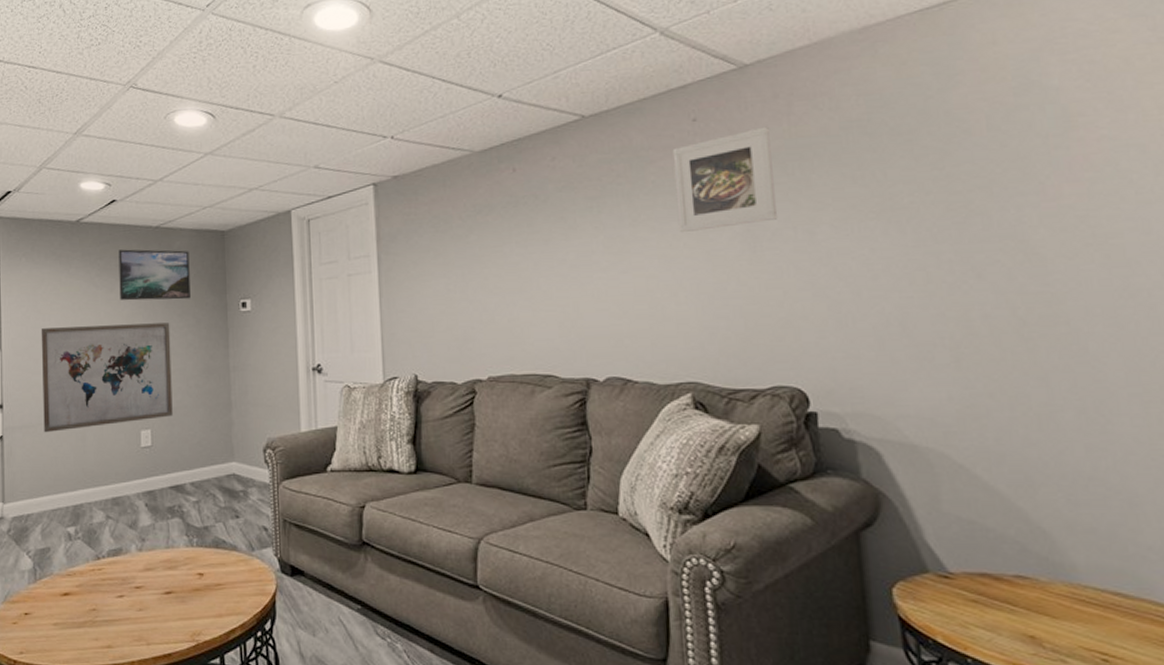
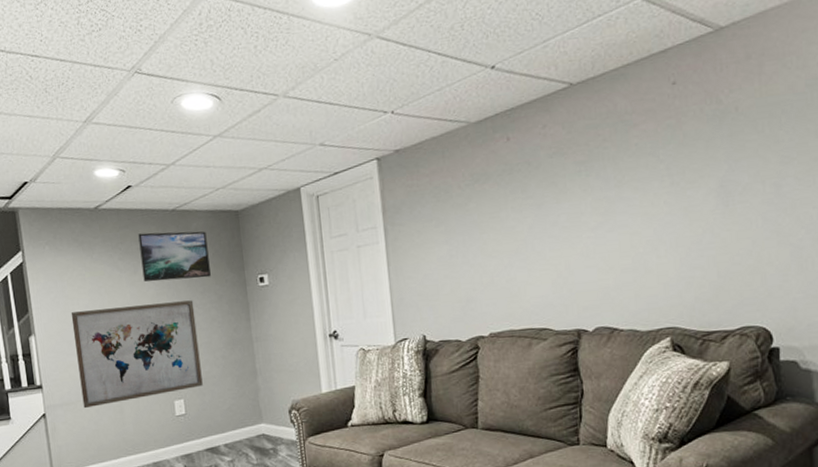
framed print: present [672,126,778,233] -> none [654,86,749,192]

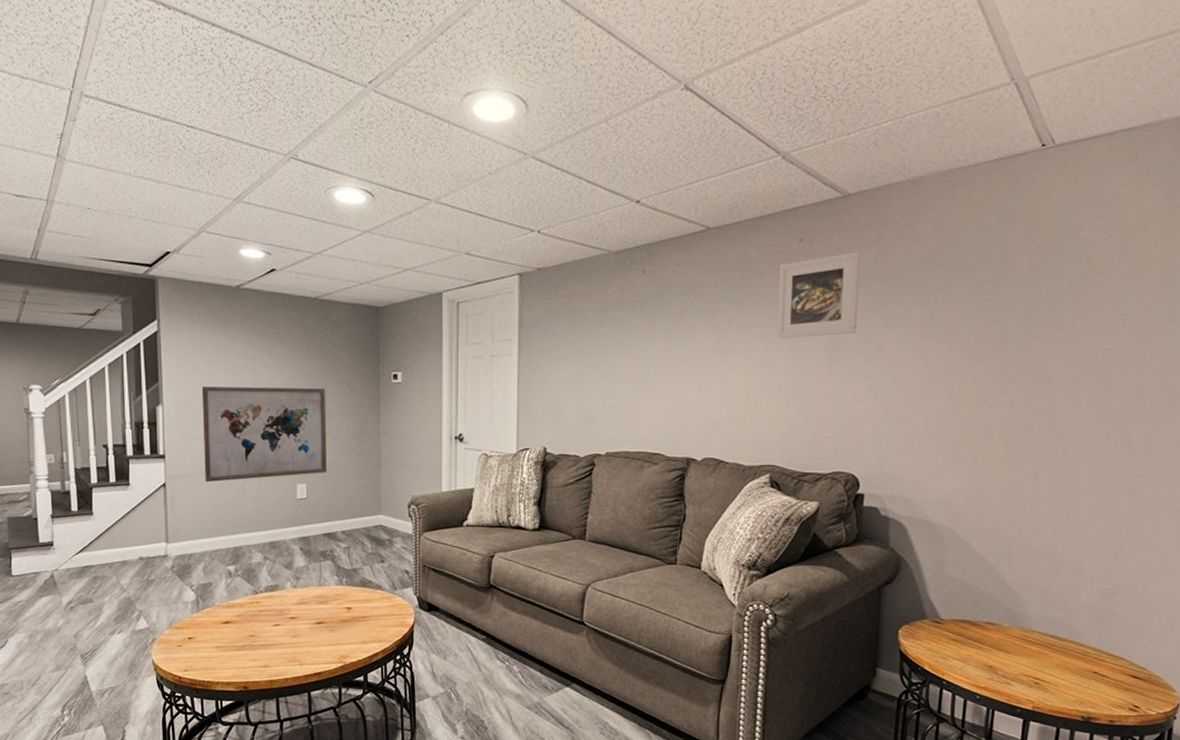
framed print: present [138,231,211,282] -> none [278,317,346,368]
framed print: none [654,86,749,192] -> present [776,251,860,339]

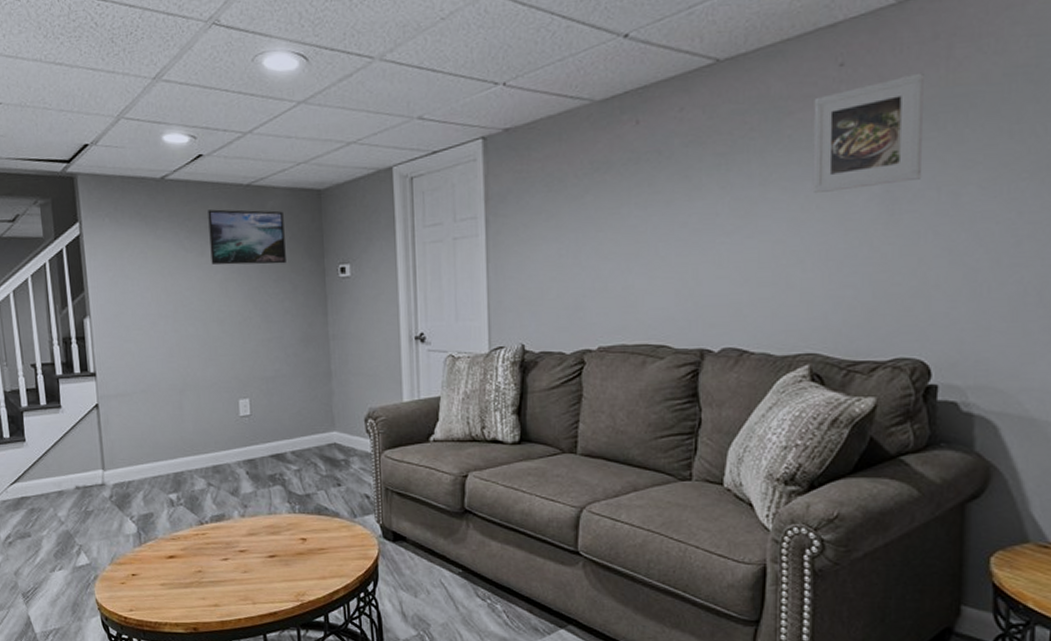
wall art: present [201,387,327,483] -> none [130,288,271,402]
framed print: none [278,317,346,368] -> present [208,209,286,265]

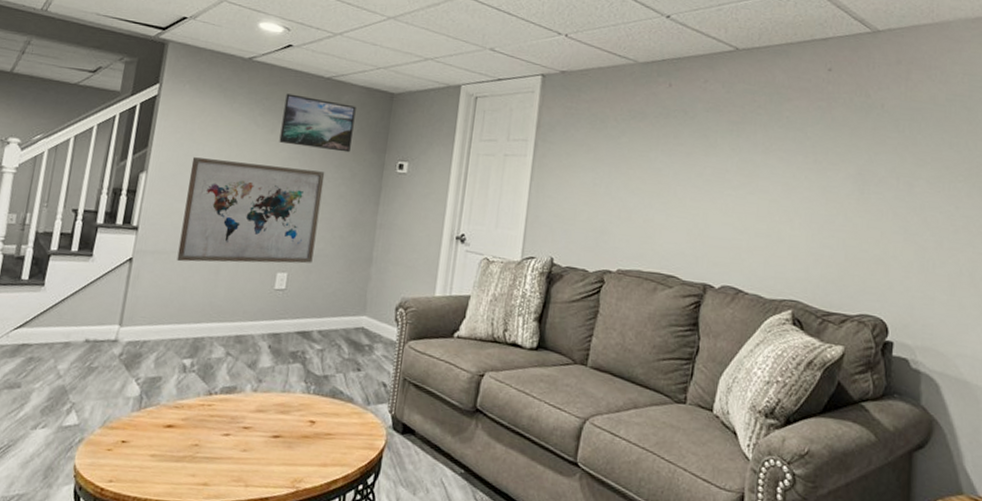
wall art: none [130,288,271,402] -> present [177,157,325,264]
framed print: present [812,72,924,194] -> none [802,86,889,169]

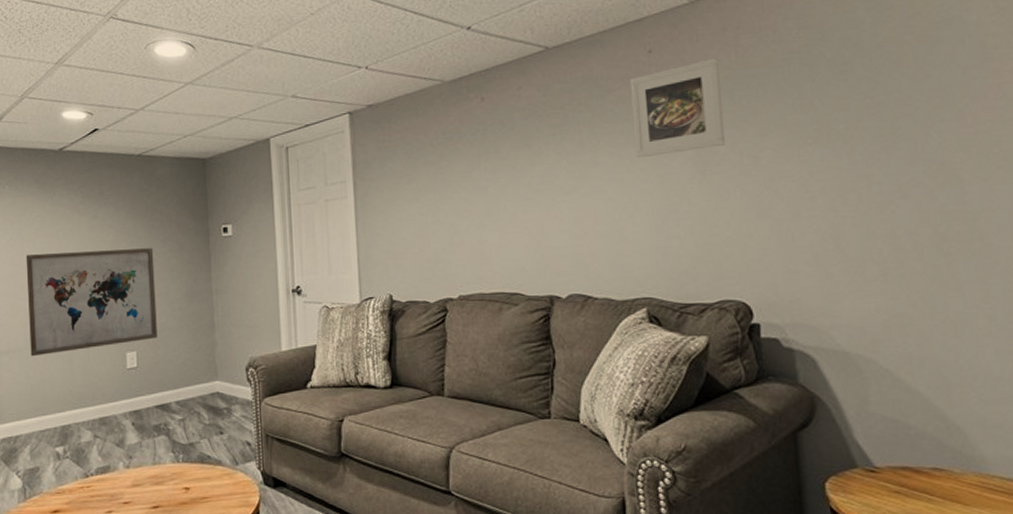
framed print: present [279,93,356,153] -> none [101,177,173,227]
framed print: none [802,86,889,169] -> present [630,58,726,159]

